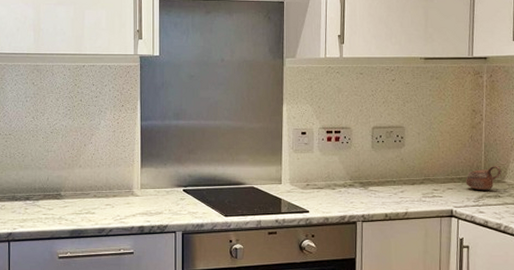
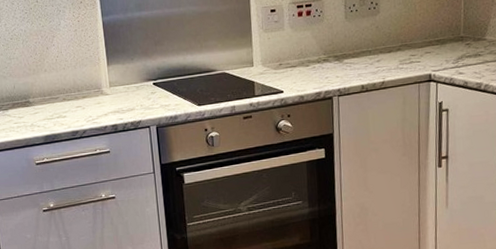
cup: present [466,166,502,191] -> none [444,23,482,51]

